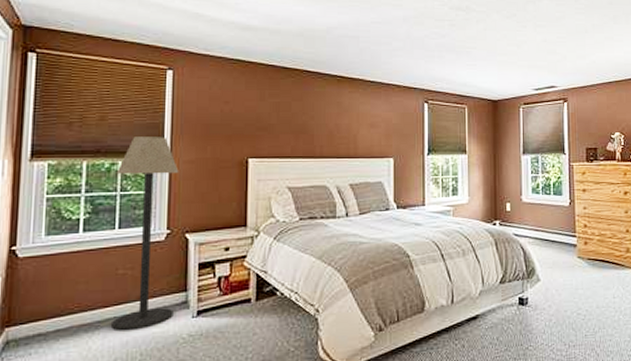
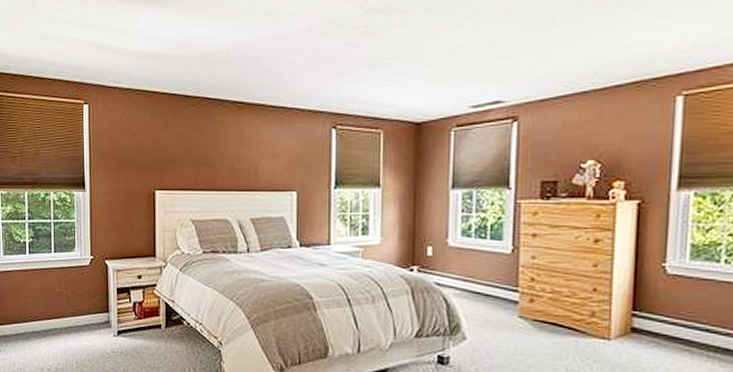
floor lamp: present [110,136,179,330] -> none [49,169,99,341]

